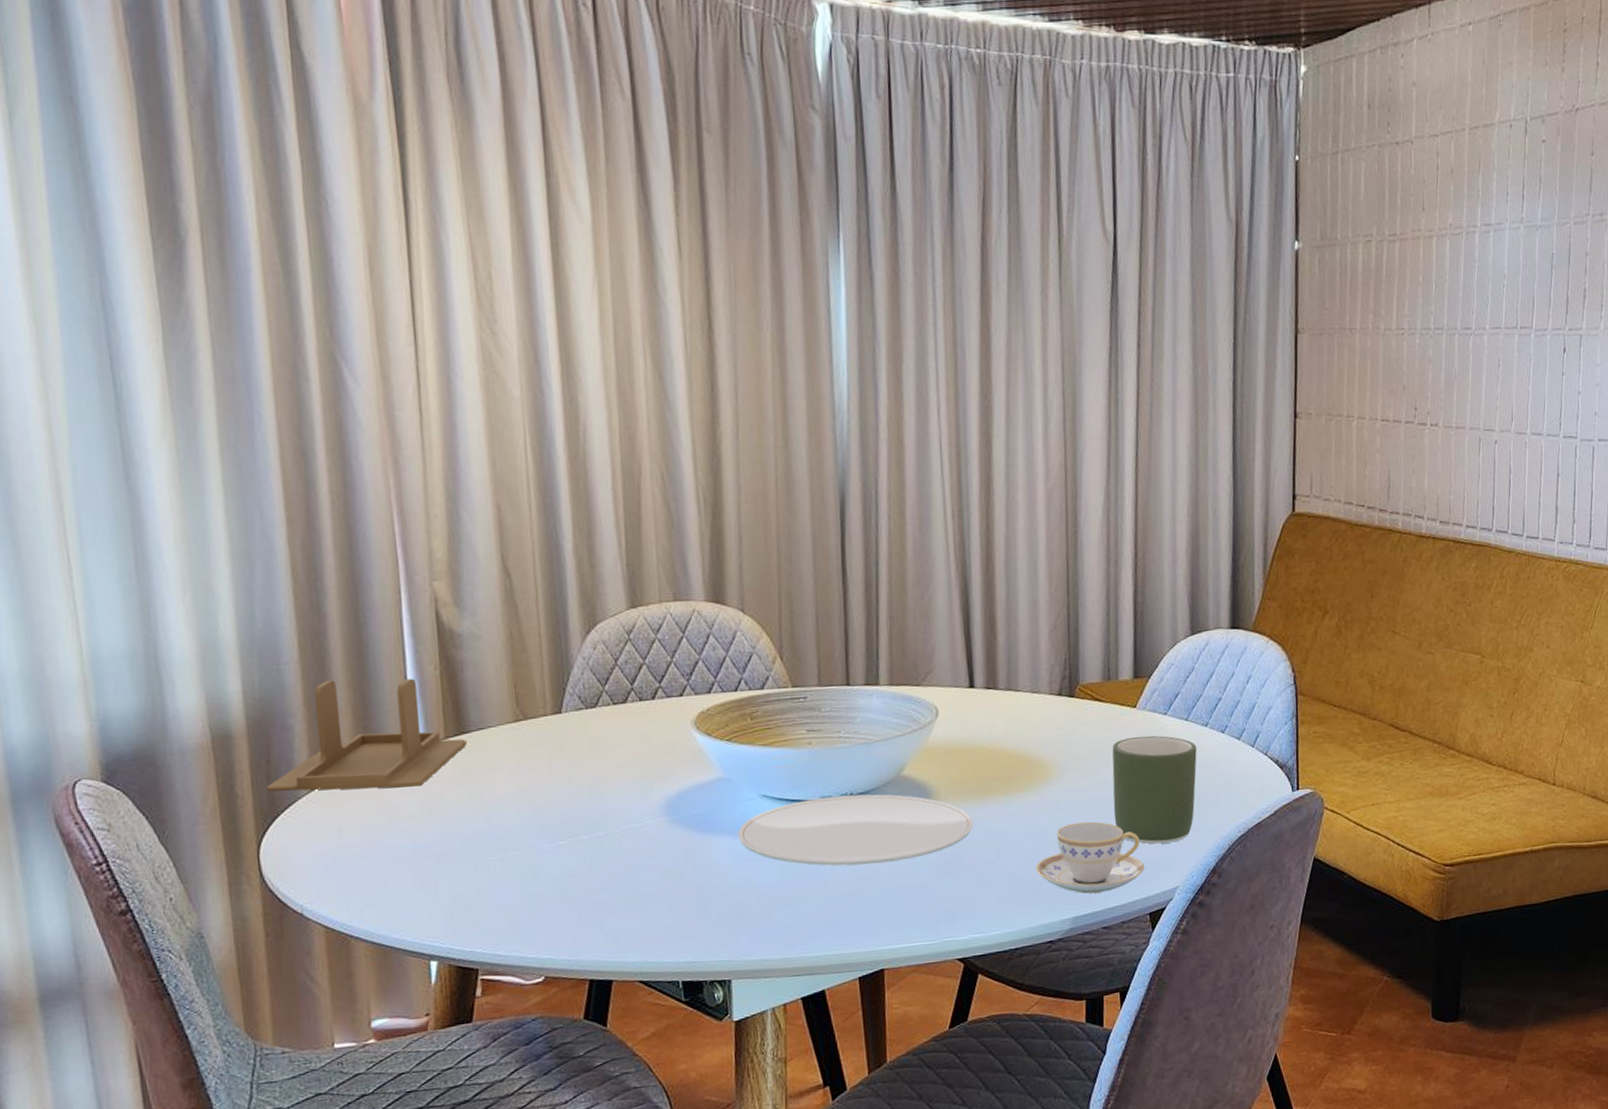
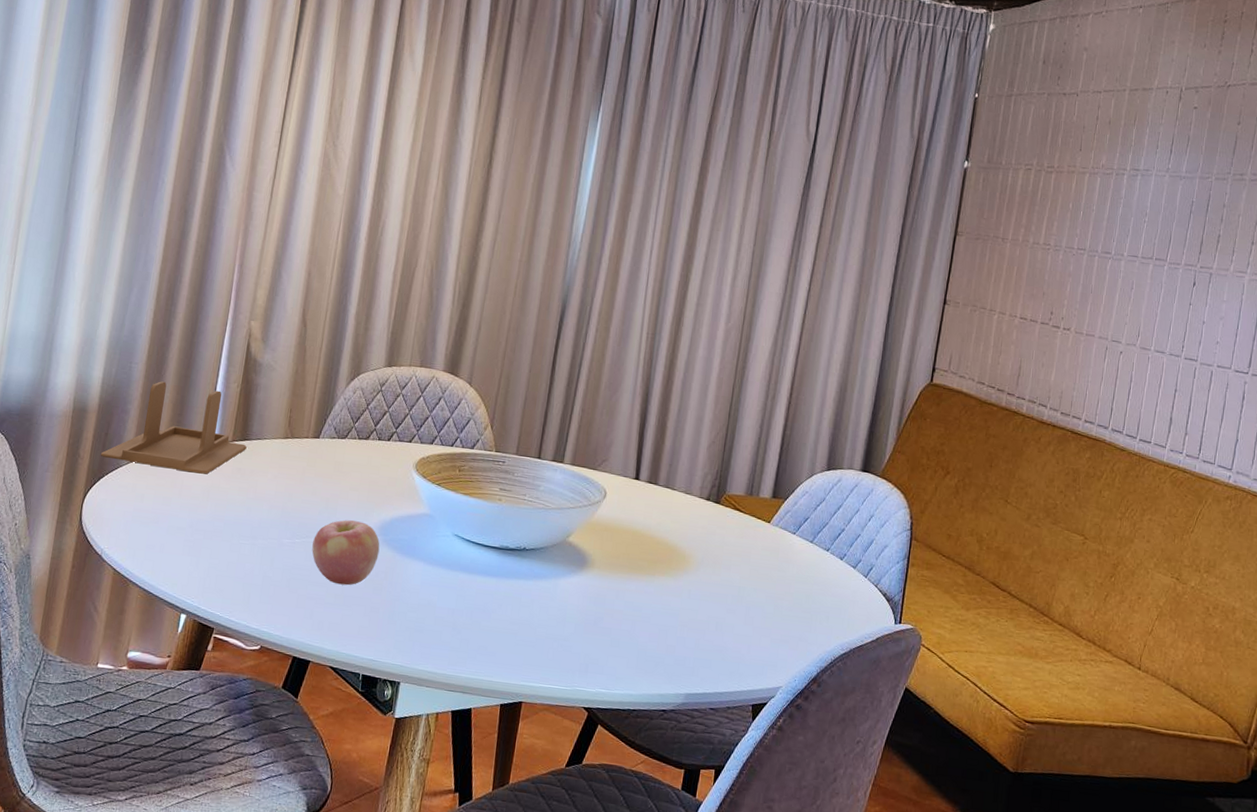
apple: none [582,803,672,884] -> present [312,520,380,586]
plate: present [738,794,974,866] -> none [430,545,618,613]
teacup: present [1035,821,1145,894] -> none [662,611,755,677]
mug: present [1112,735,1197,844] -> none [735,547,817,647]

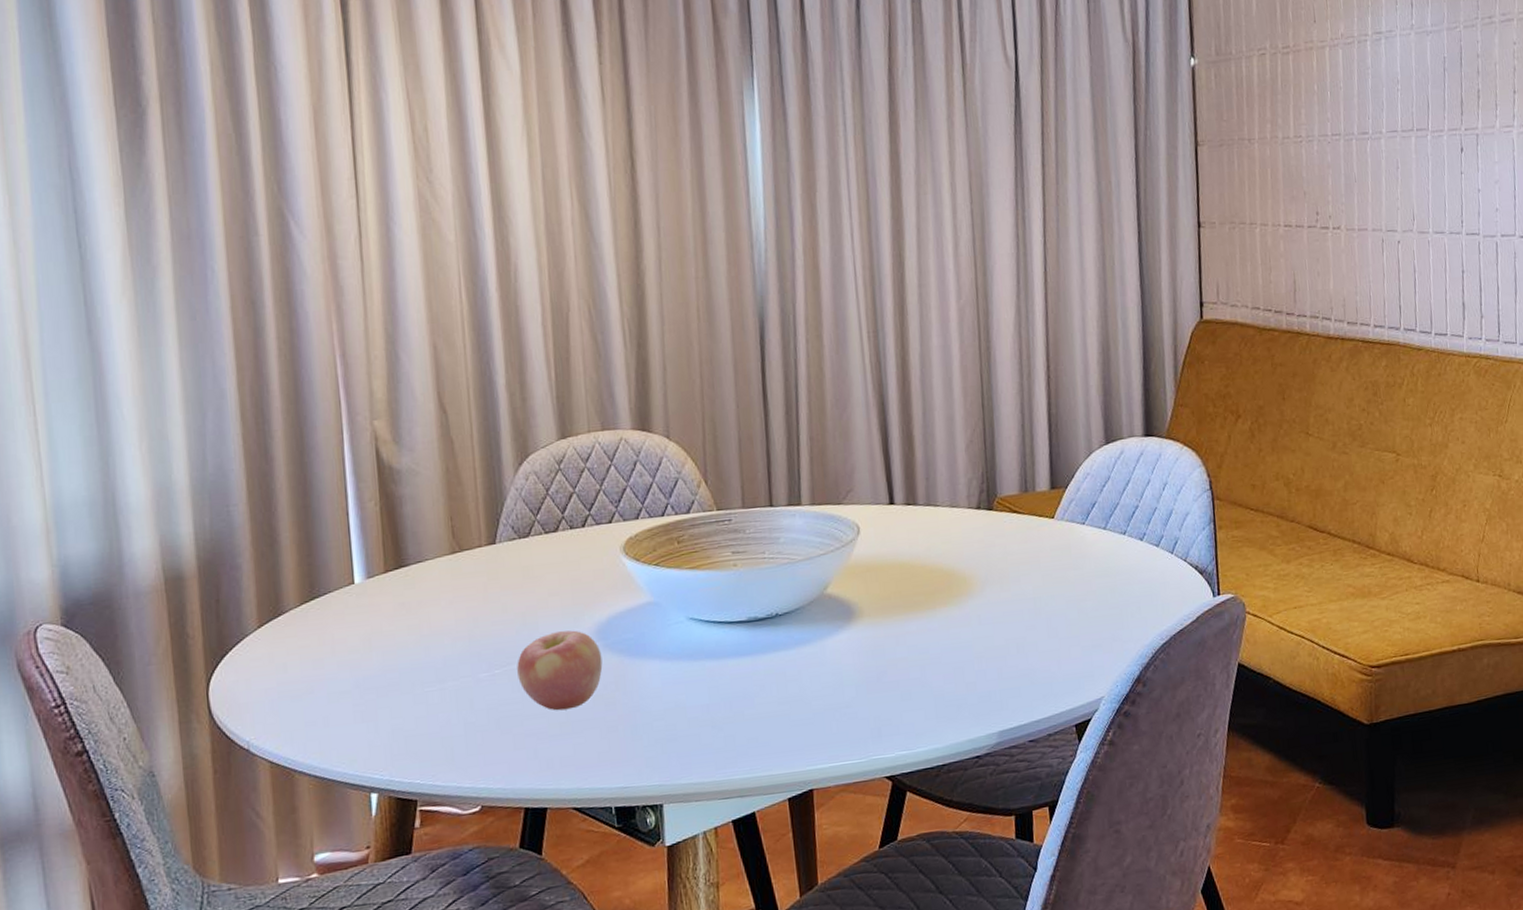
napkin holder: present [100,381,247,474] -> none [215,515,406,630]

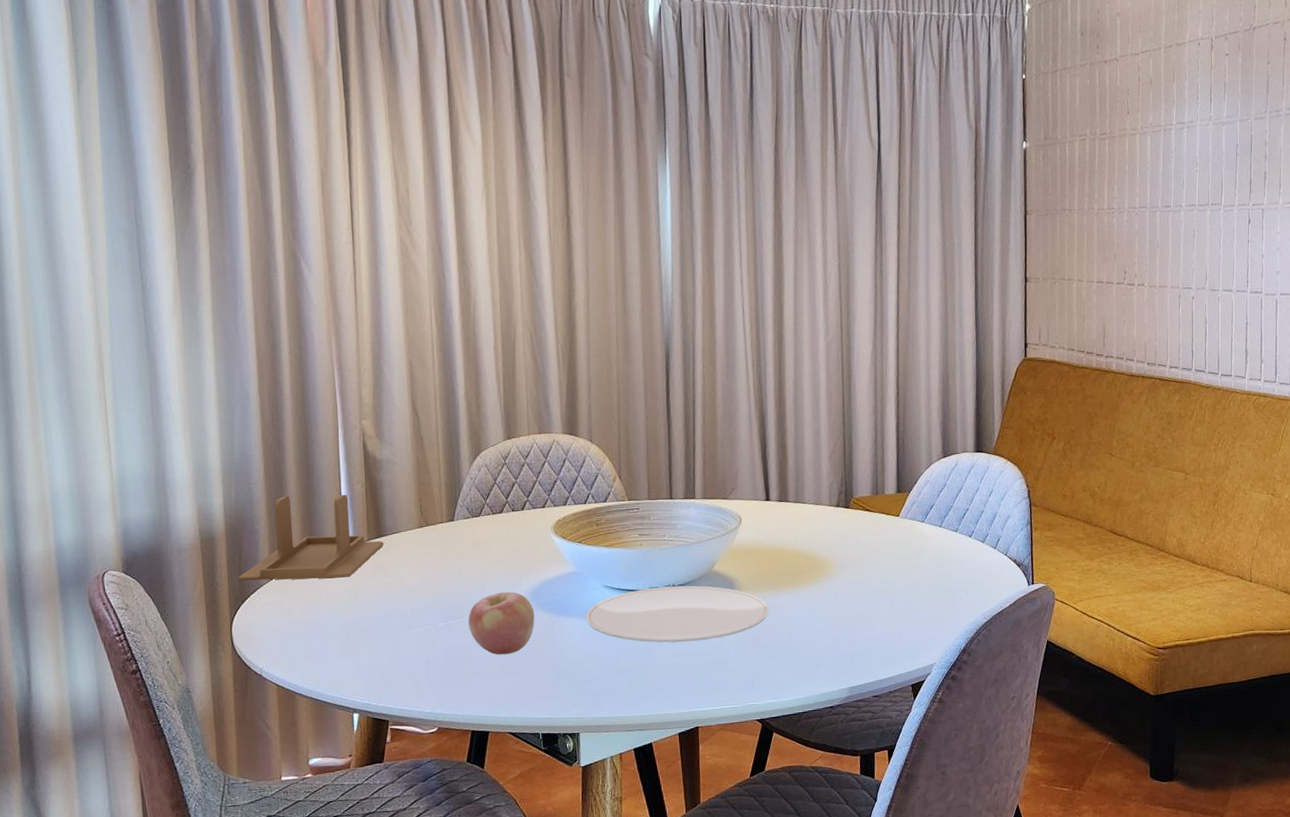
napkin holder: none [215,515,406,630] -> present [238,494,384,581]
plate: none [667,613,898,687] -> present [586,585,770,643]

